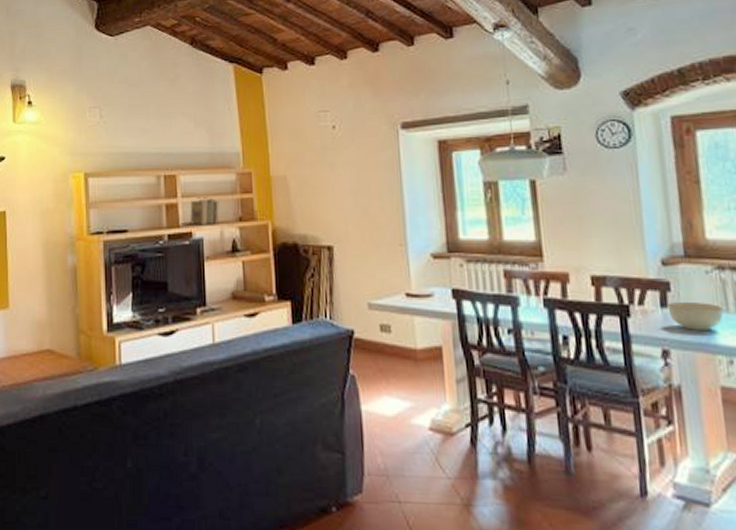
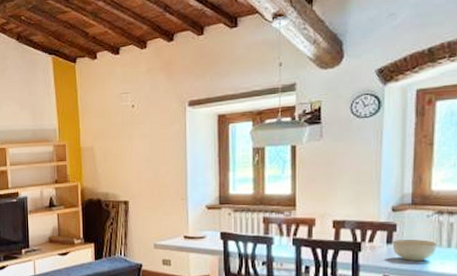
books: present [190,197,219,225] -> none [17,165,40,187]

